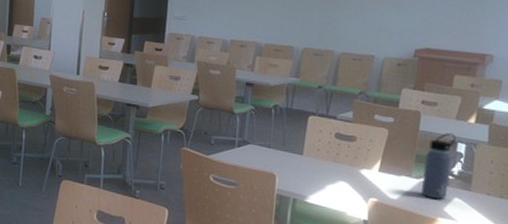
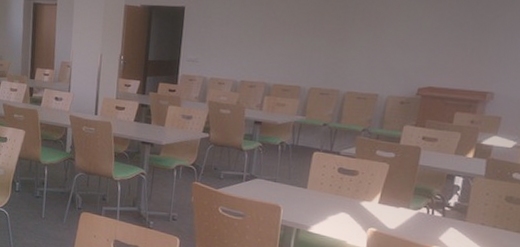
water bottle: present [421,133,457,200] -> none [418,167,455,230]

